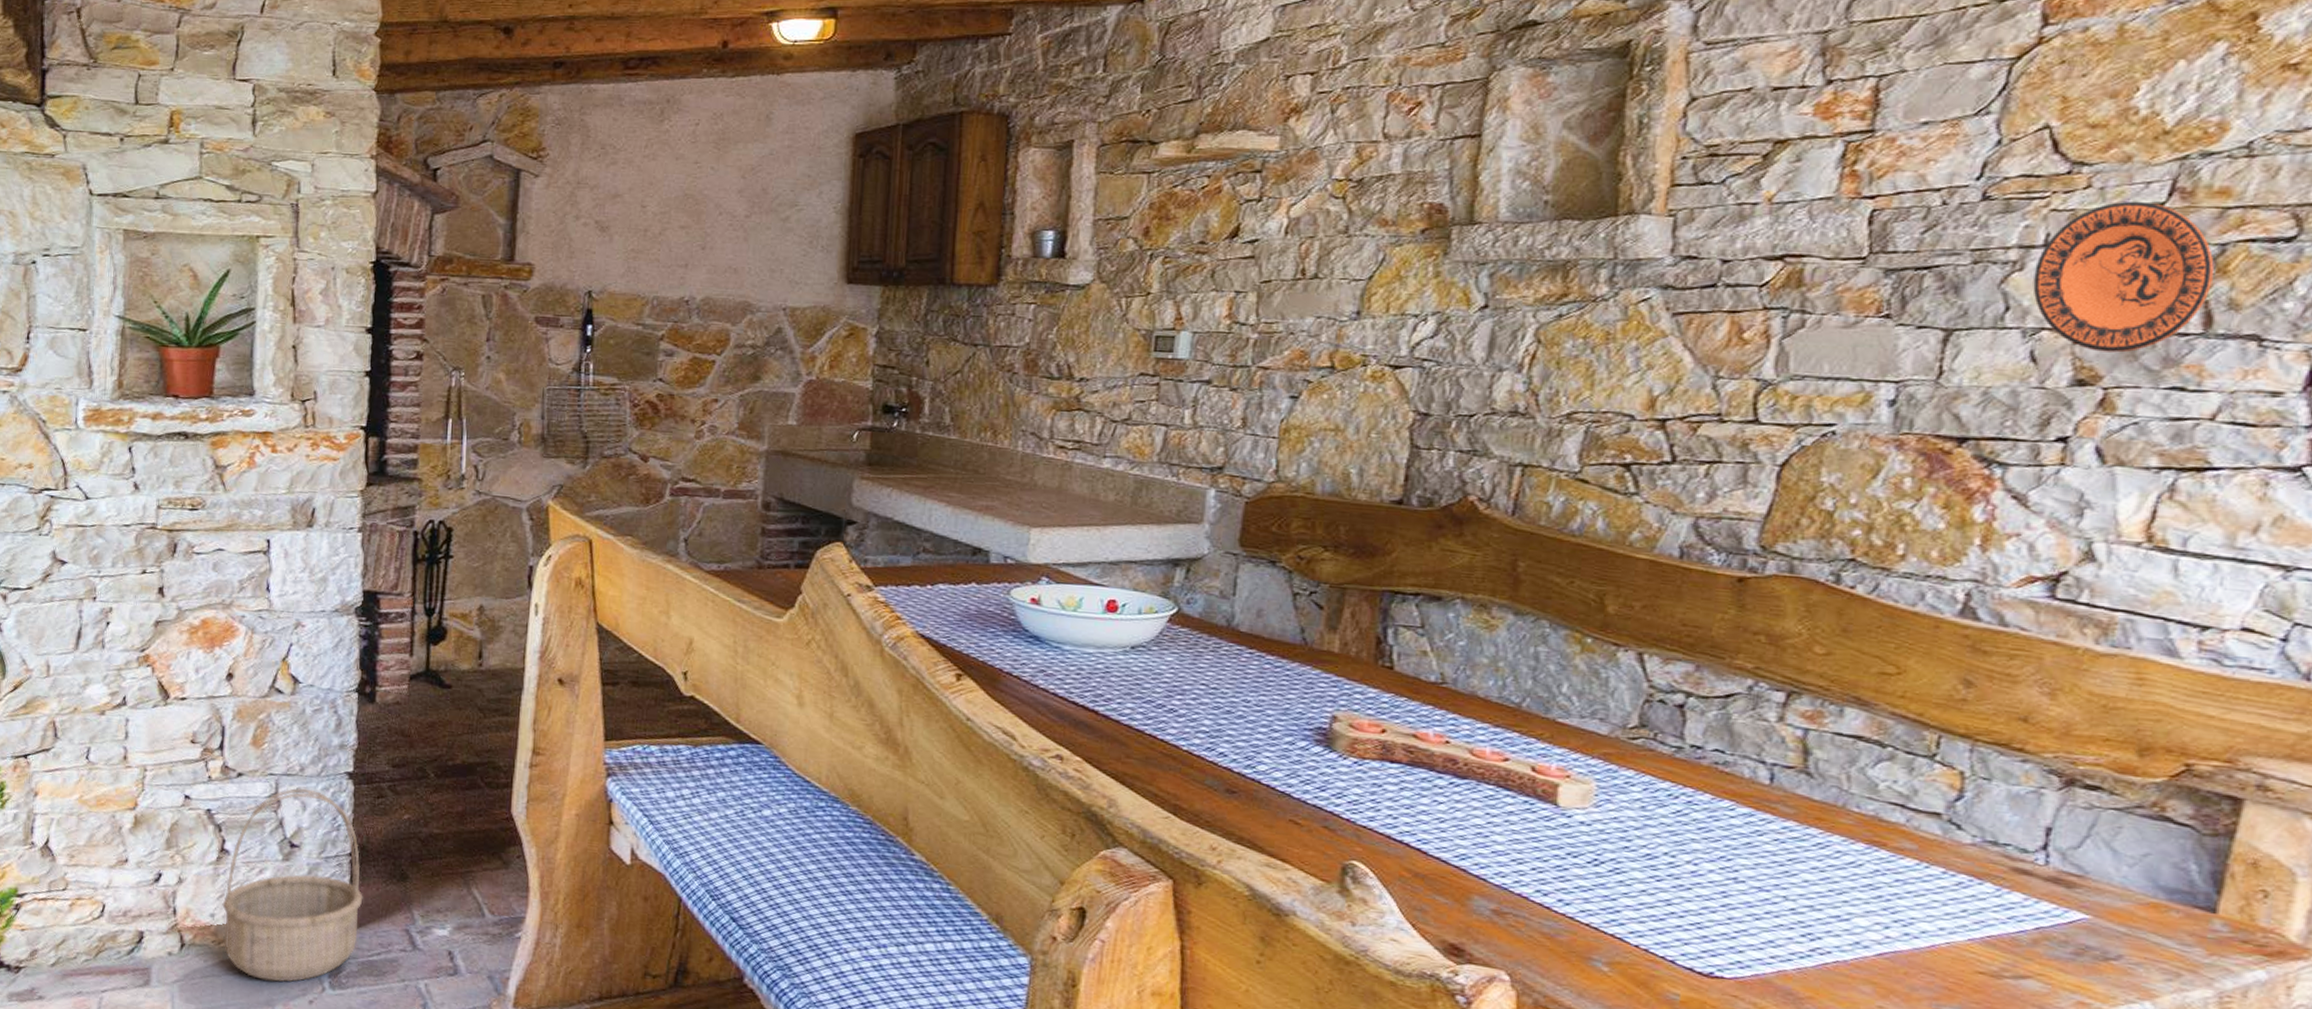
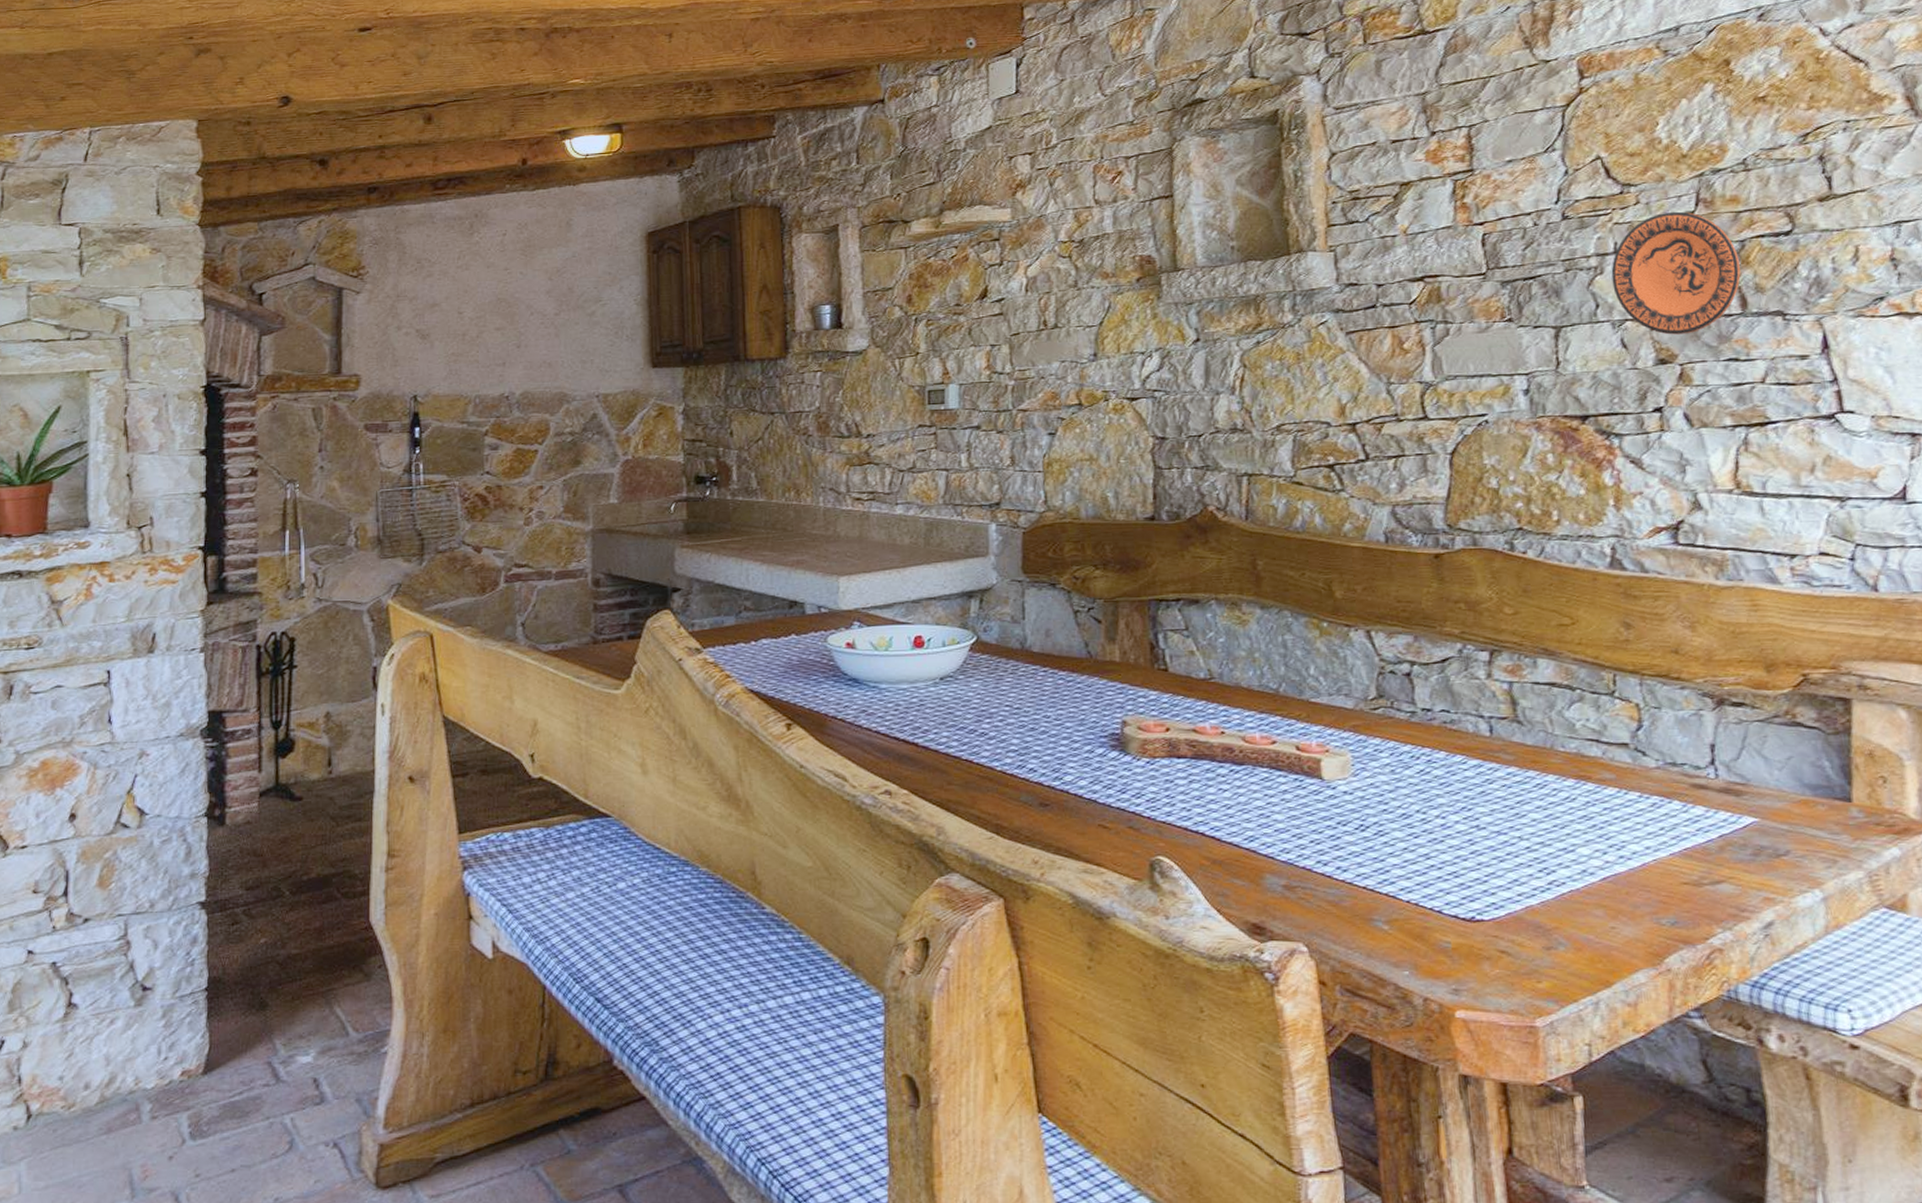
basket: present [222,788,363,983] -> none [71,925,222,1142]

